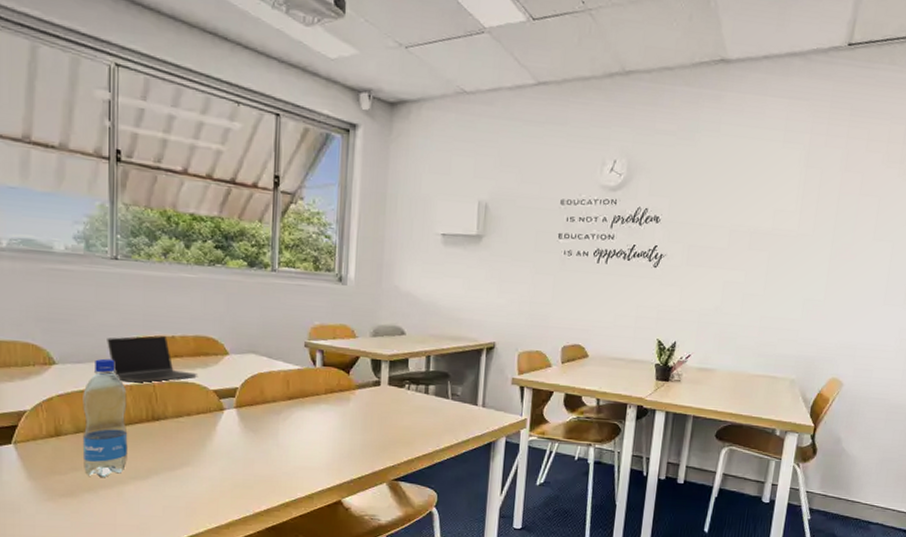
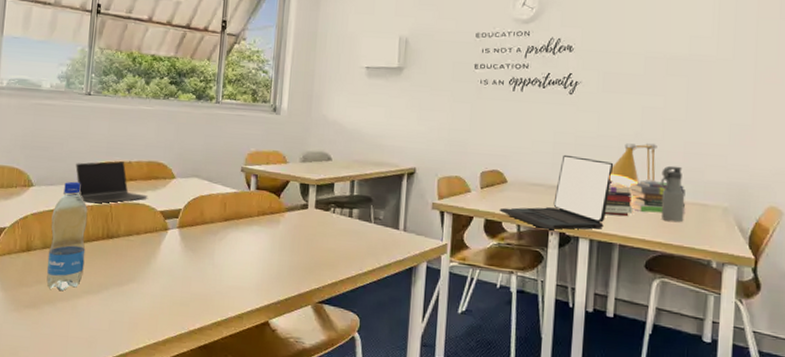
laptop: none [579,329,693,404] -> present [499,154,614,231]
books: none [681,357,709,388] -> present [604,183,633,216]
table lamp: none [688,317,735,371] -> present [610,142,657,197]
books: none [705,354,758,386] -> present [629,180,686,214]
water bottle: none [734,339,758,395] -> present [661,165,685,223]

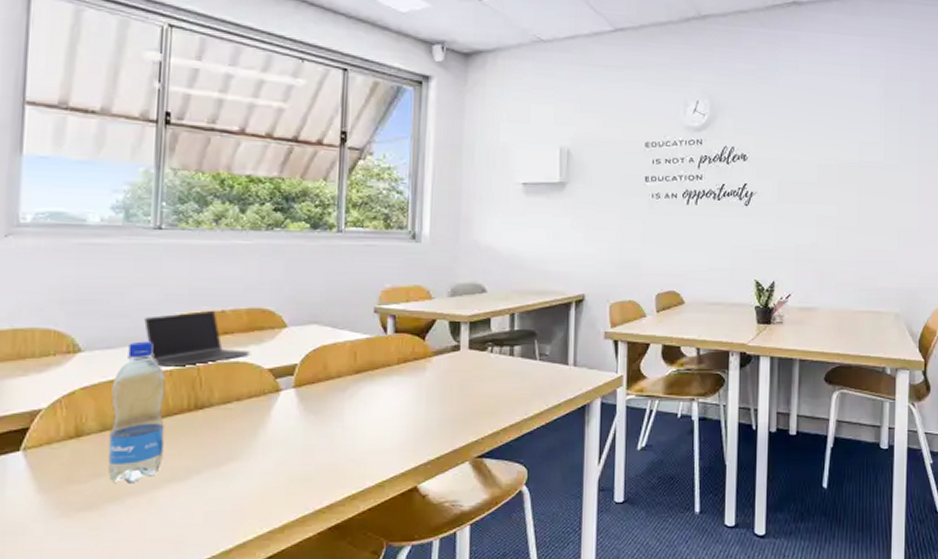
laptop: present [499,154,614,231] -> none [677,270,792,351]
books: present [604,183,633,216] -> none [784,297,812,329]
table lamp: present [610,142,657,197] -> none [788,252,833,310]
books: present [629,180,686,214] -> none [807,292,861,324]
water bottle: present [661,165,685,223] -> none [837,275,860,332]

